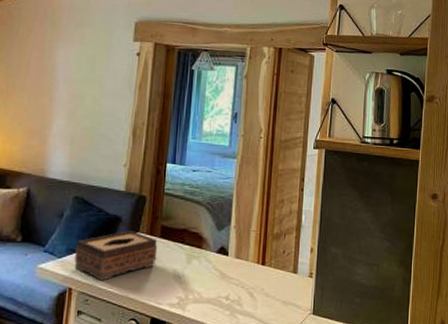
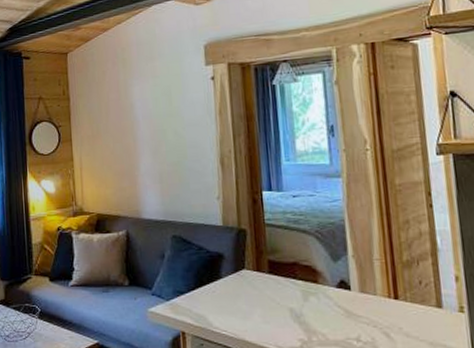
tissue box: present [74,231,158,281] -> none [182,268,269,323]

